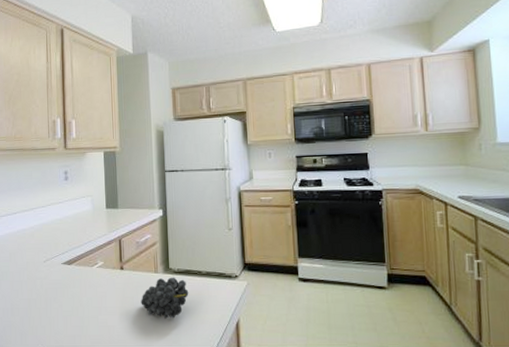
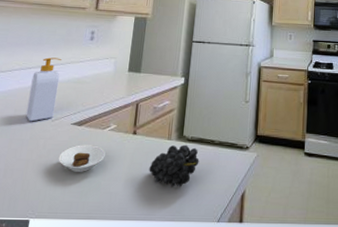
soap bottle: none [19,201,45,264] -> present [25,57,62,122]
saucer: none [56,282,98,308] -> present [58,144,106,172]

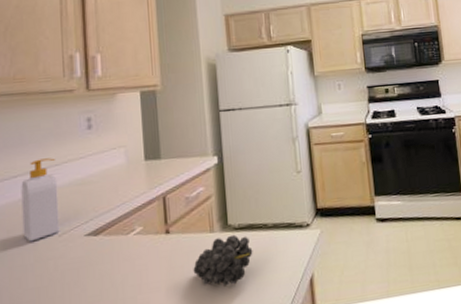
saucer: present [58,144,106,172] -> none [76,255,136,291]

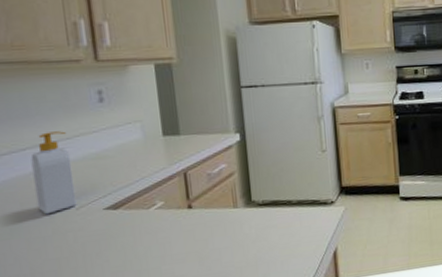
fruit: present [193,234,253,286] -> none [217,210,278,258]

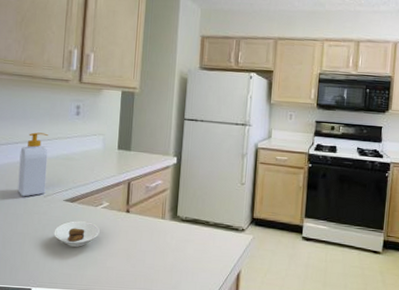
saucer: none [98,228,159,262] -> present [54,221,100,247]

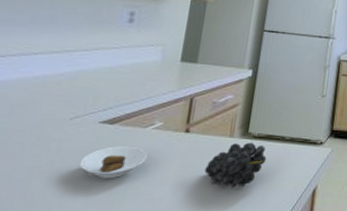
soap bottle: present [17,132,48,197] -> none [29,41,85,121]
fruit: none [144,224,194,265] -> present [204,142,267,188]

